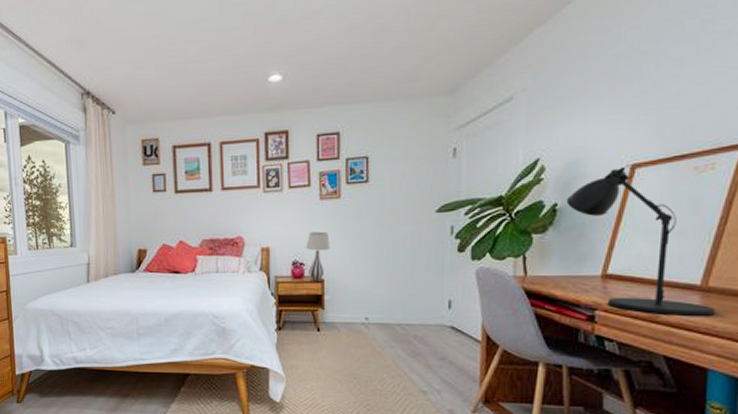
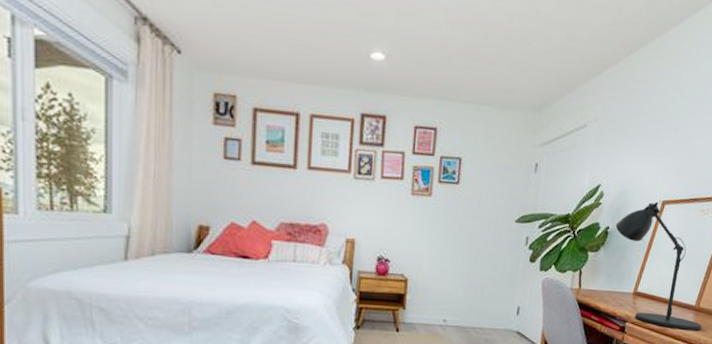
table lamp: present [306,231,330,281] -> none [393,227,417,280]

